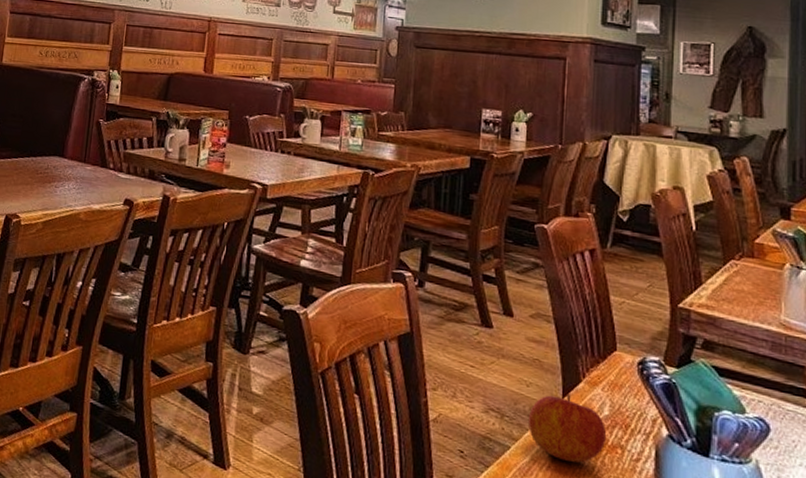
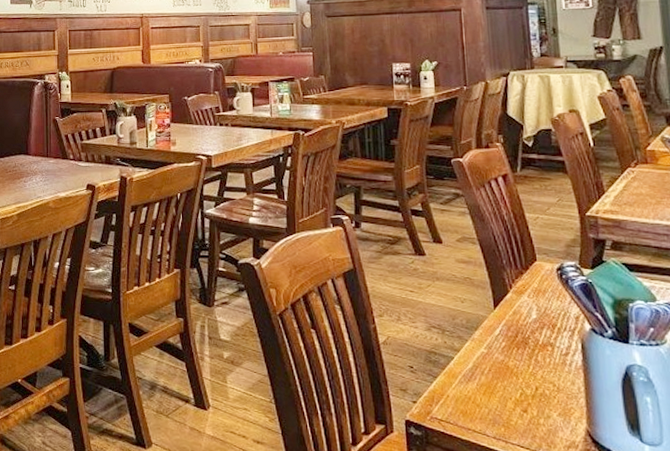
apple: present [527,393,607,463] -> none [466,304,538,363]

